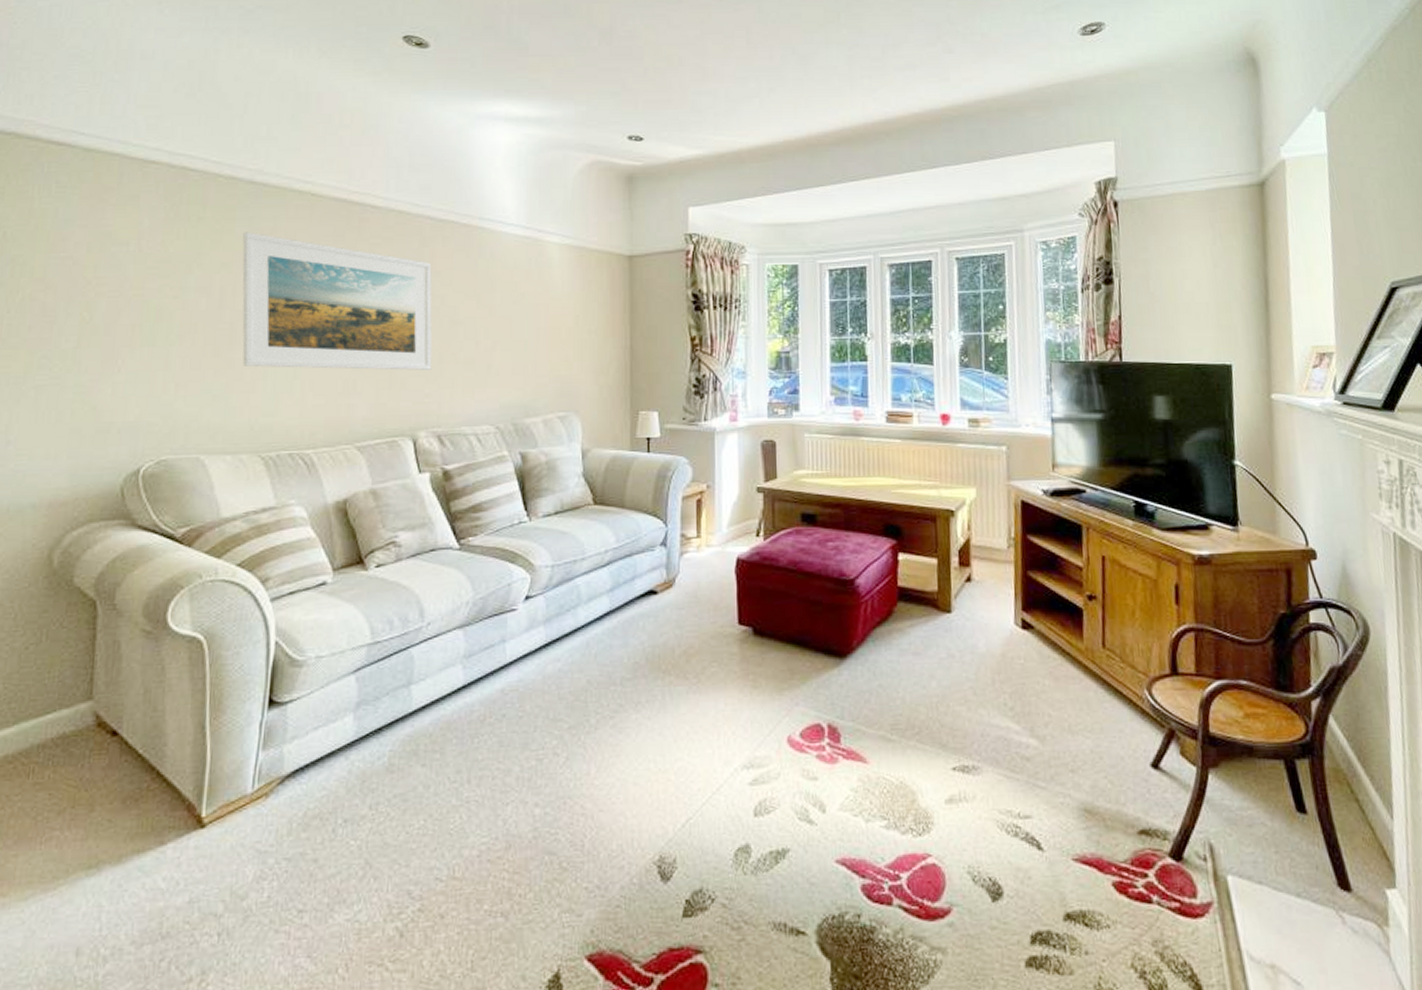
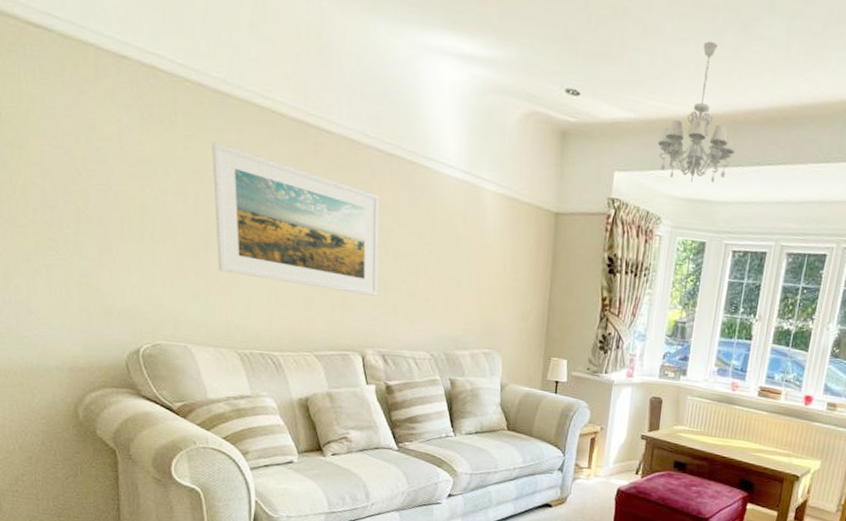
chandelier: none [730,77,814,208] -> present [657,41,735,183]

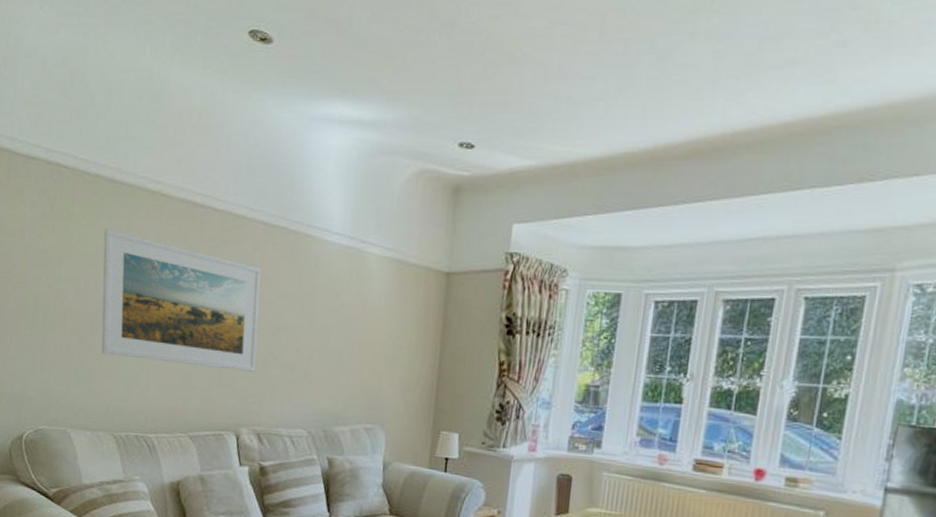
chandelier: present [657,41,735,183] -> none [562,76,655,229]

